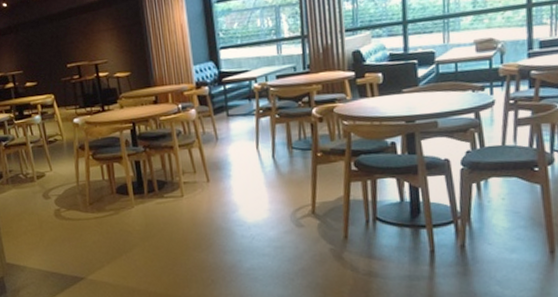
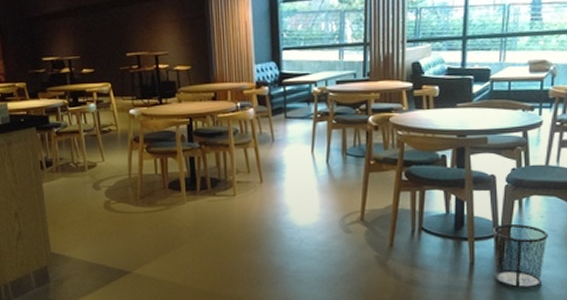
waste bin: none [451,207,512,275] -> present [492,223,548,289]

